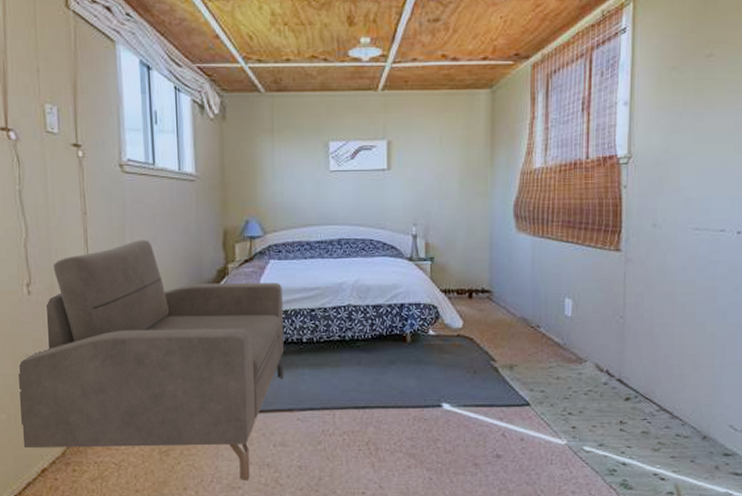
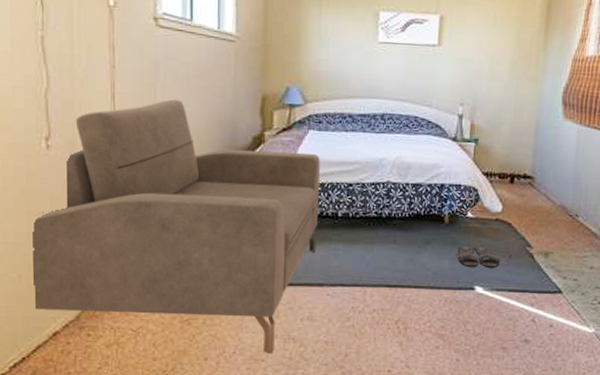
slippers: none [420,362,464,384] -> present [455,245,500,268]

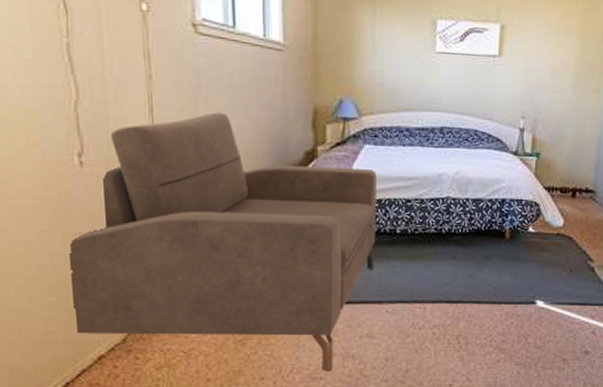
slippers: present [455,245,500,268] -> none [516,260,561,282]

